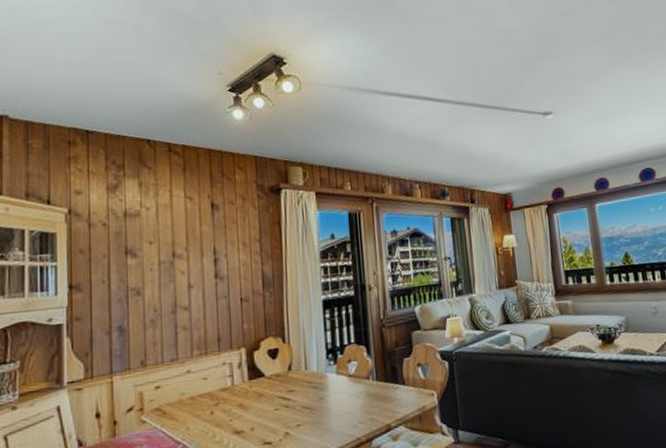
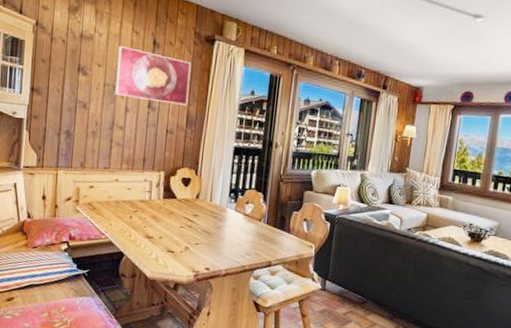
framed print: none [171,216,261,272] -> present [115,46,191,106]

